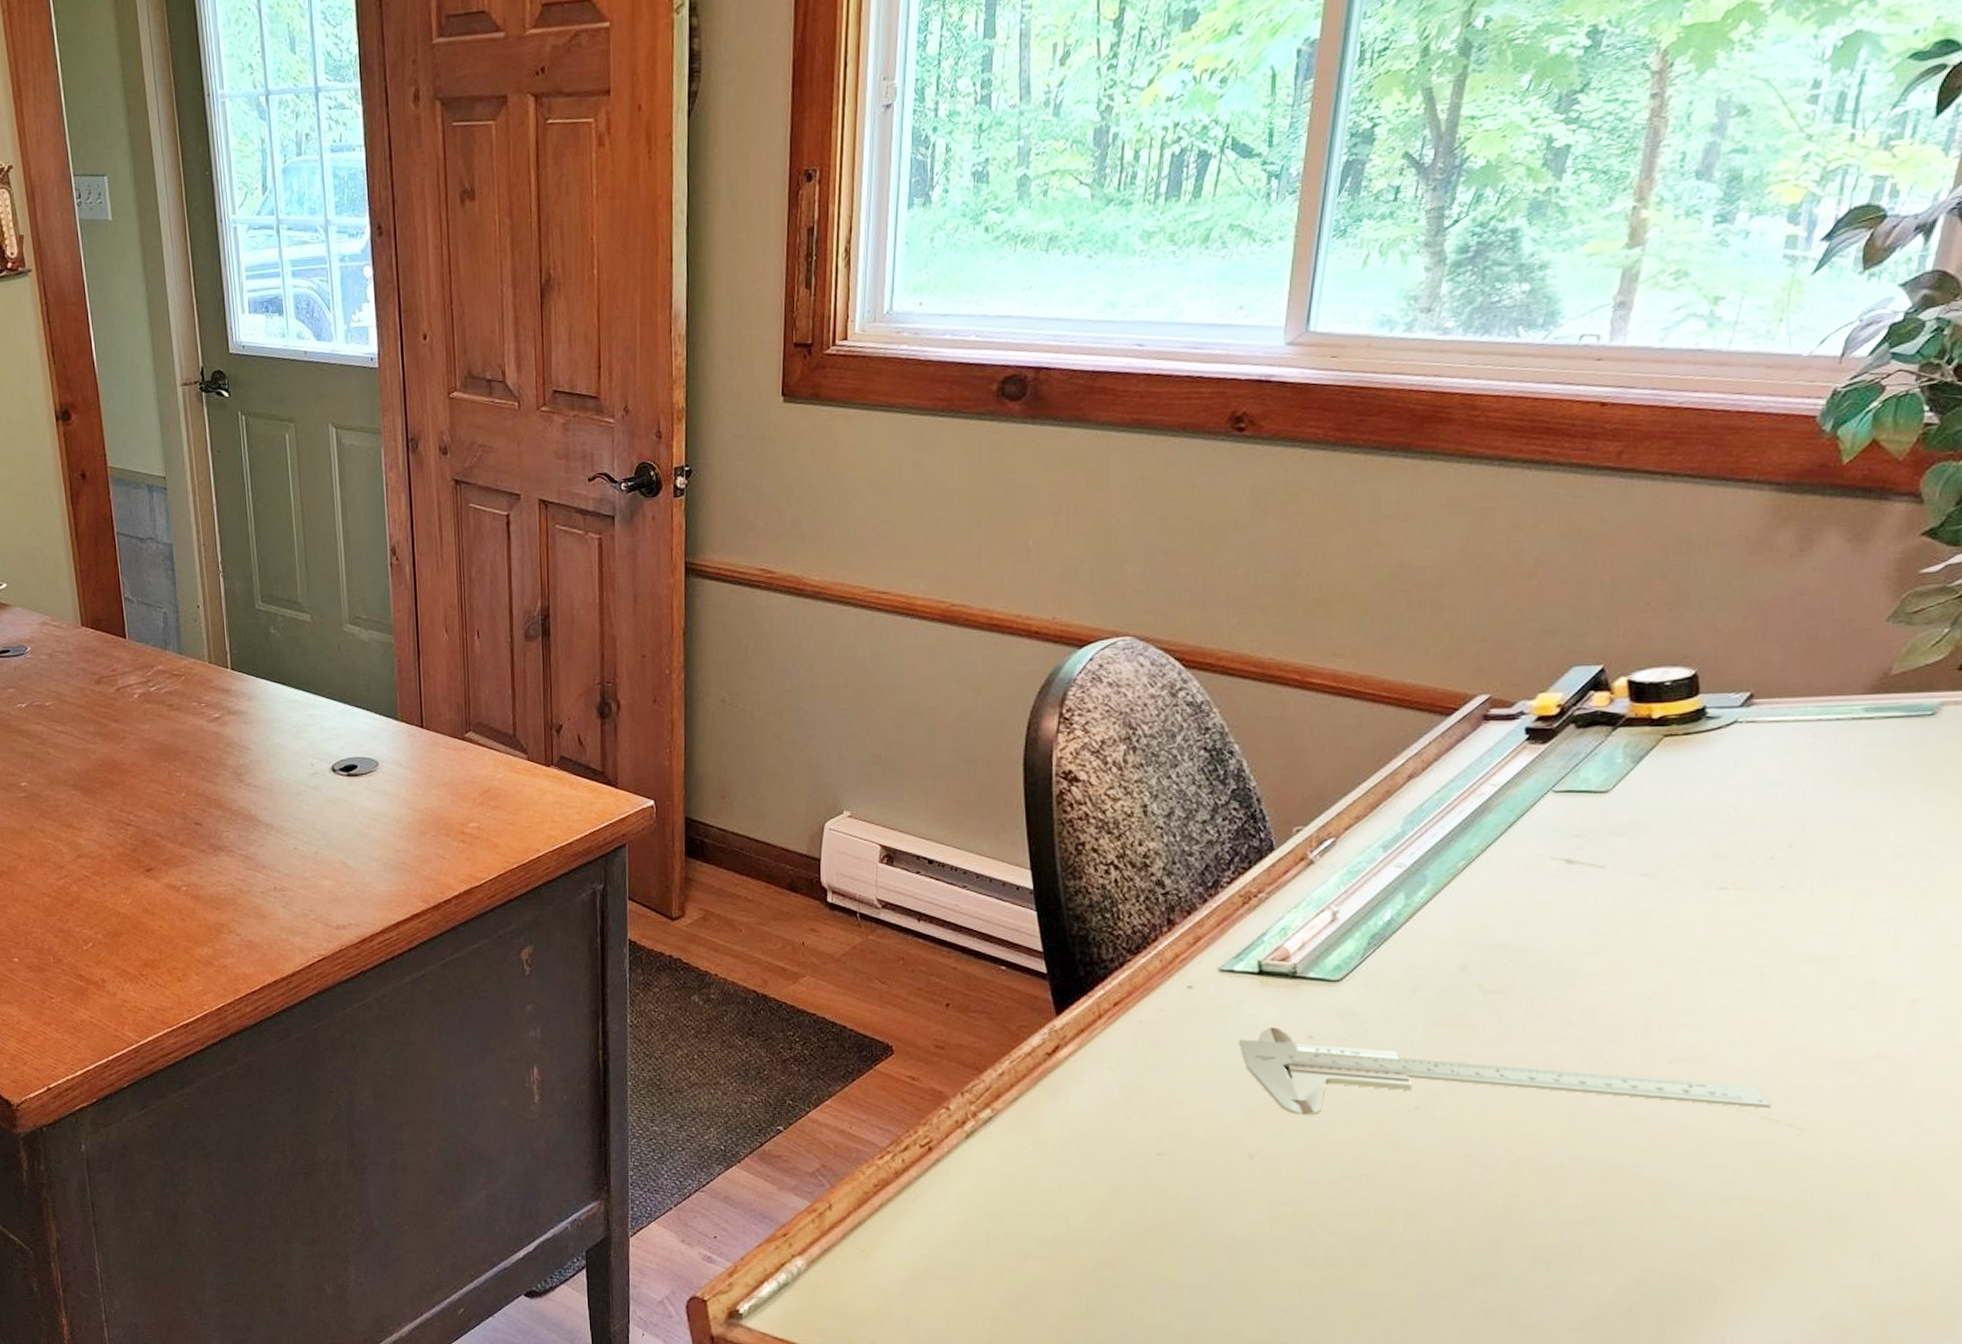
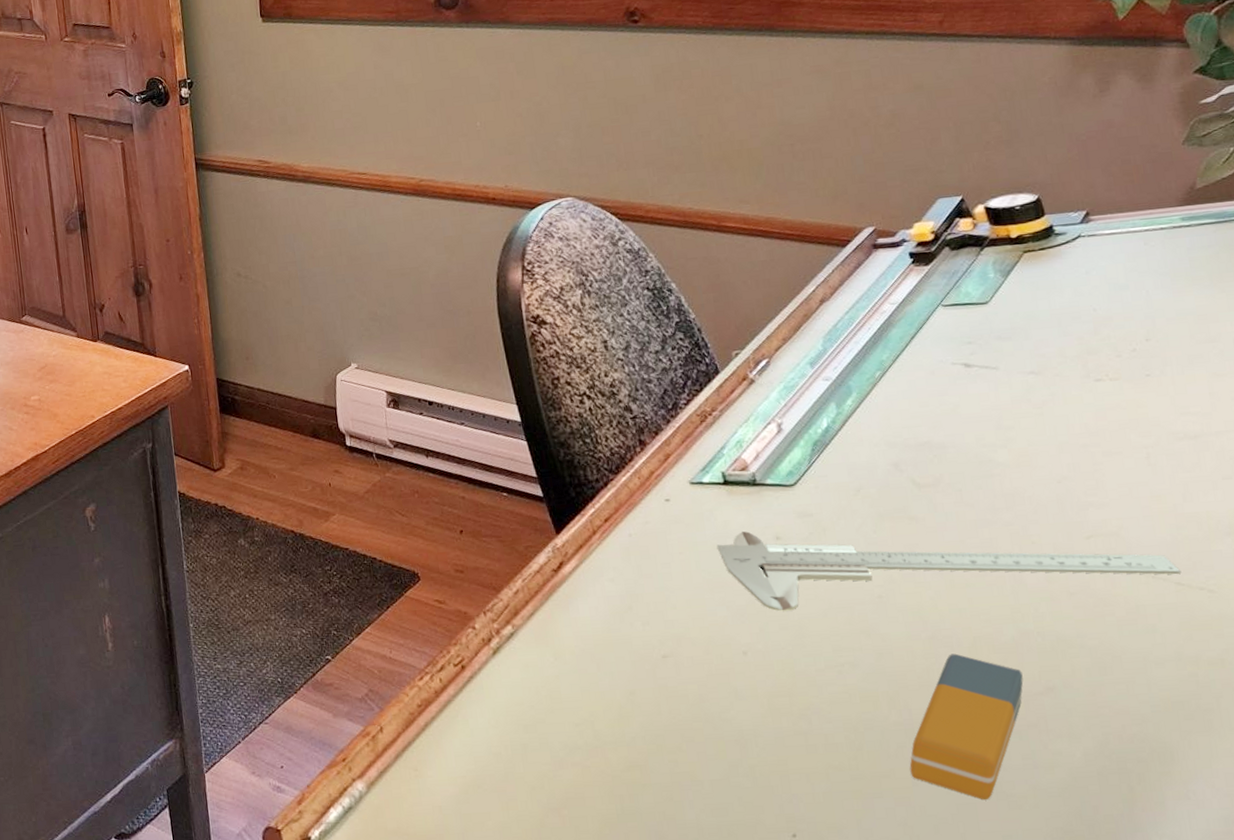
eraser: none [1416,1174,1564,1328] -> present [909,653,1024,801]

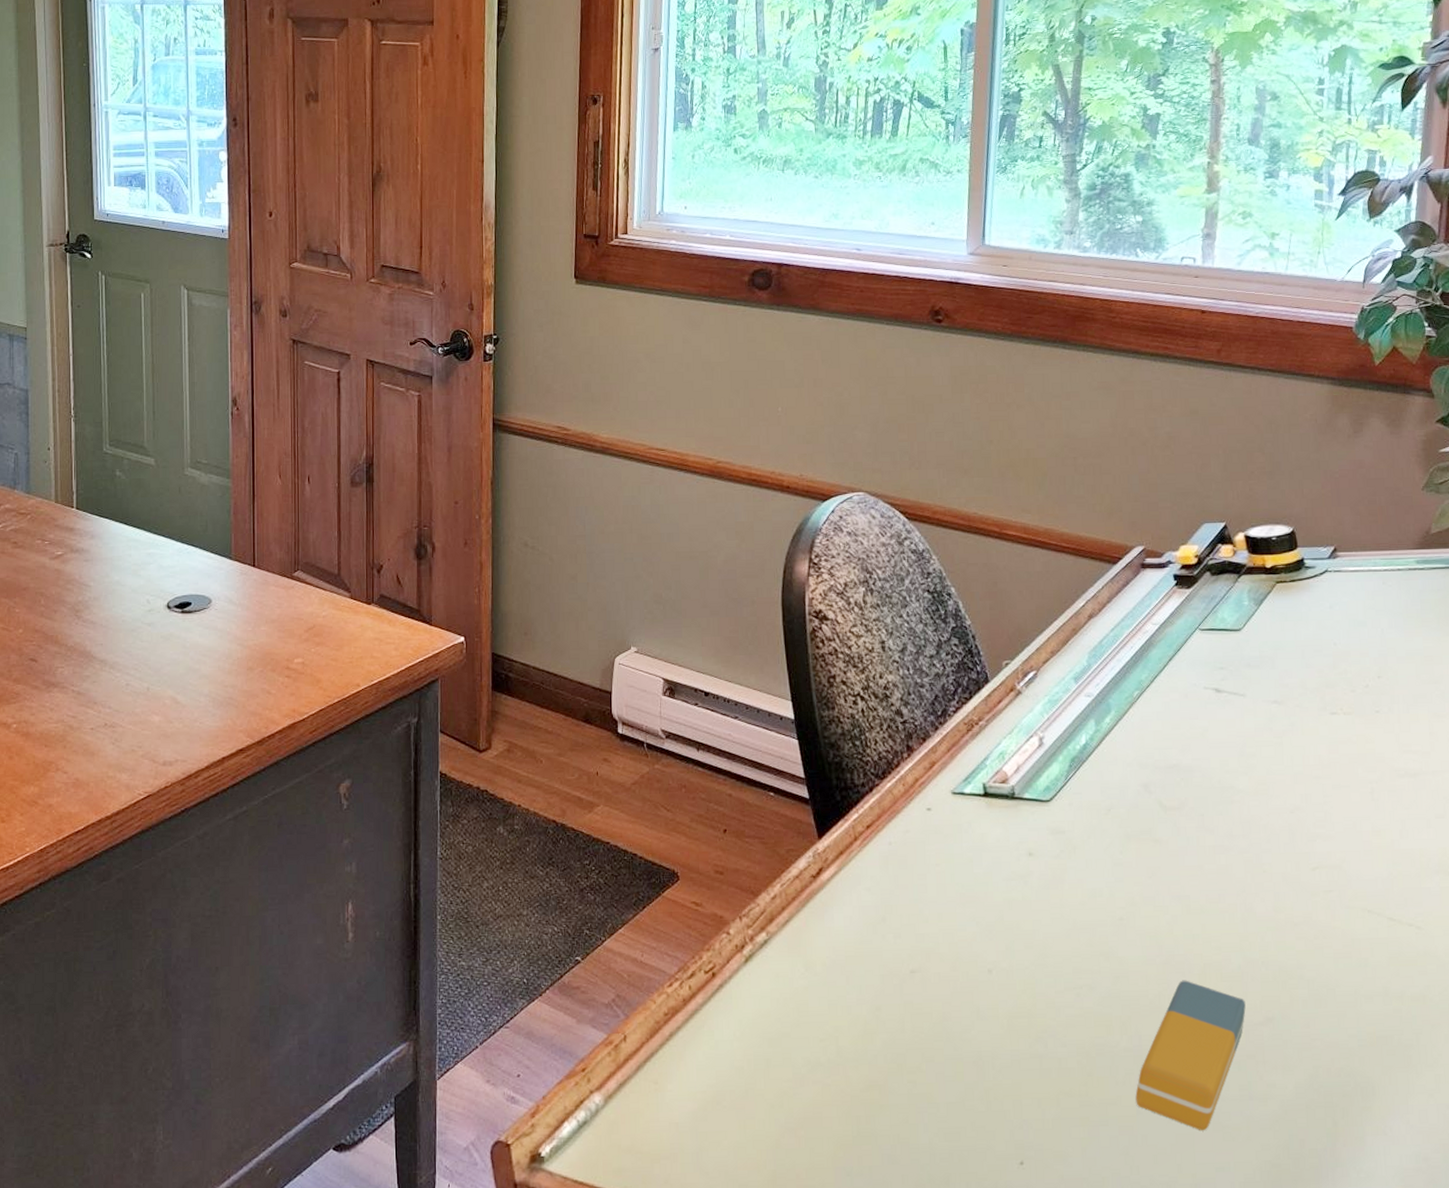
ruler: present [716,531,1182,611] -> none [972,846,1394,930]

